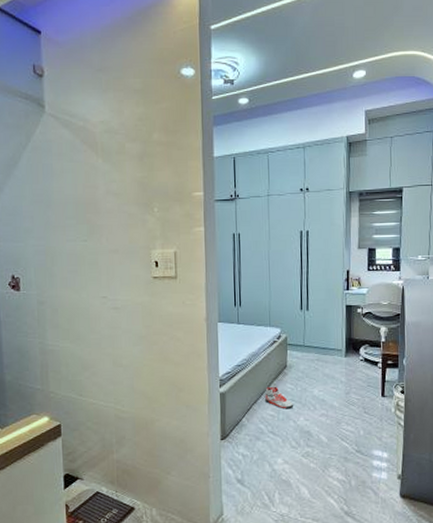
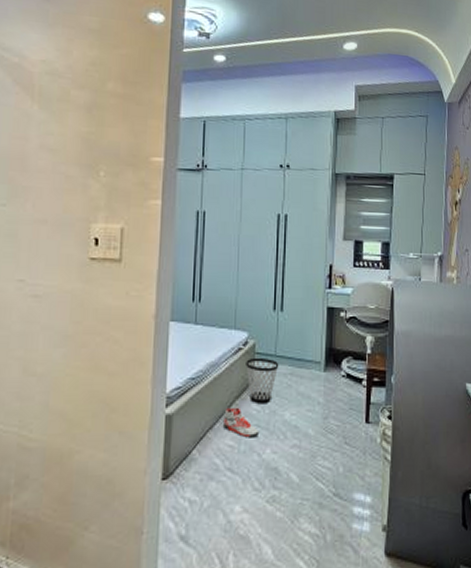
wastebasket: none [280,347,307,384] -> present [246,357,279,404]

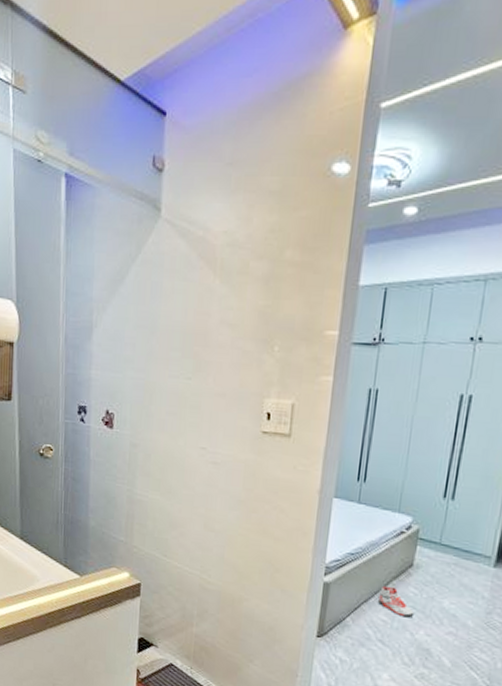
wastebasket: present [246,357,279,404] -> none [406,542,443,589]

